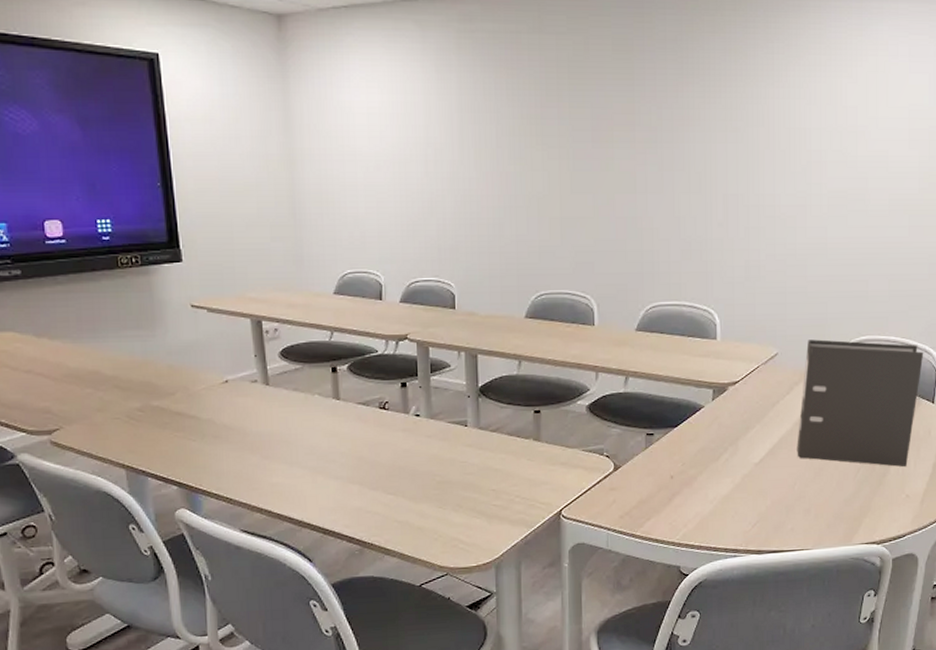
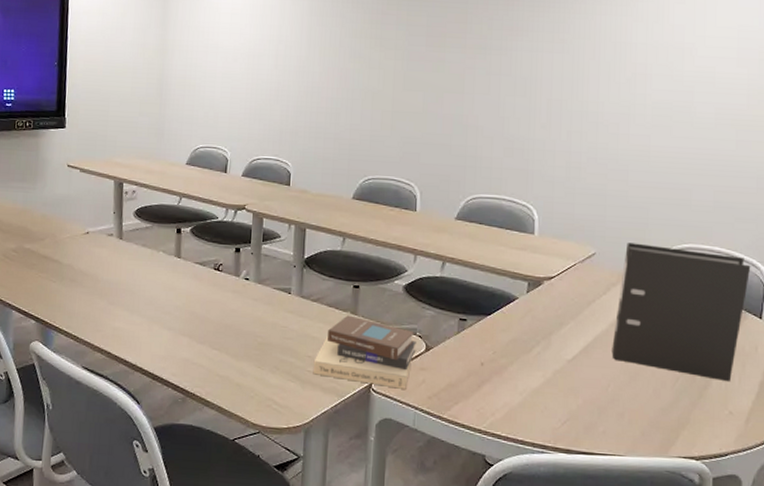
books: none [498,442,604,512] -> present [313,315,417,389]

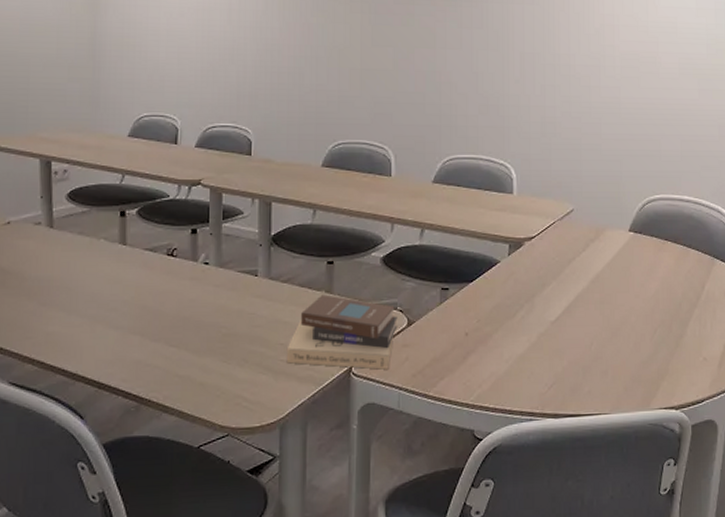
binder: present [612,242,751,383] -> none [593,197,717,329]

